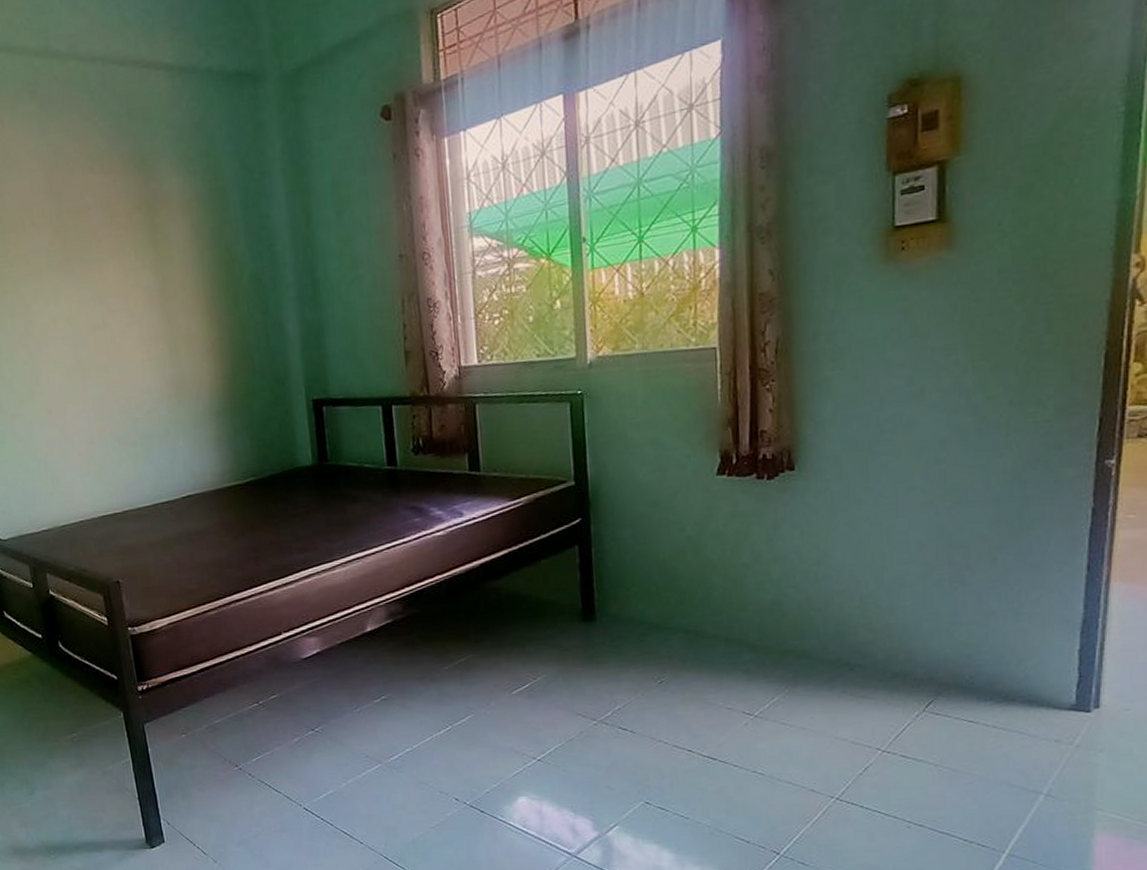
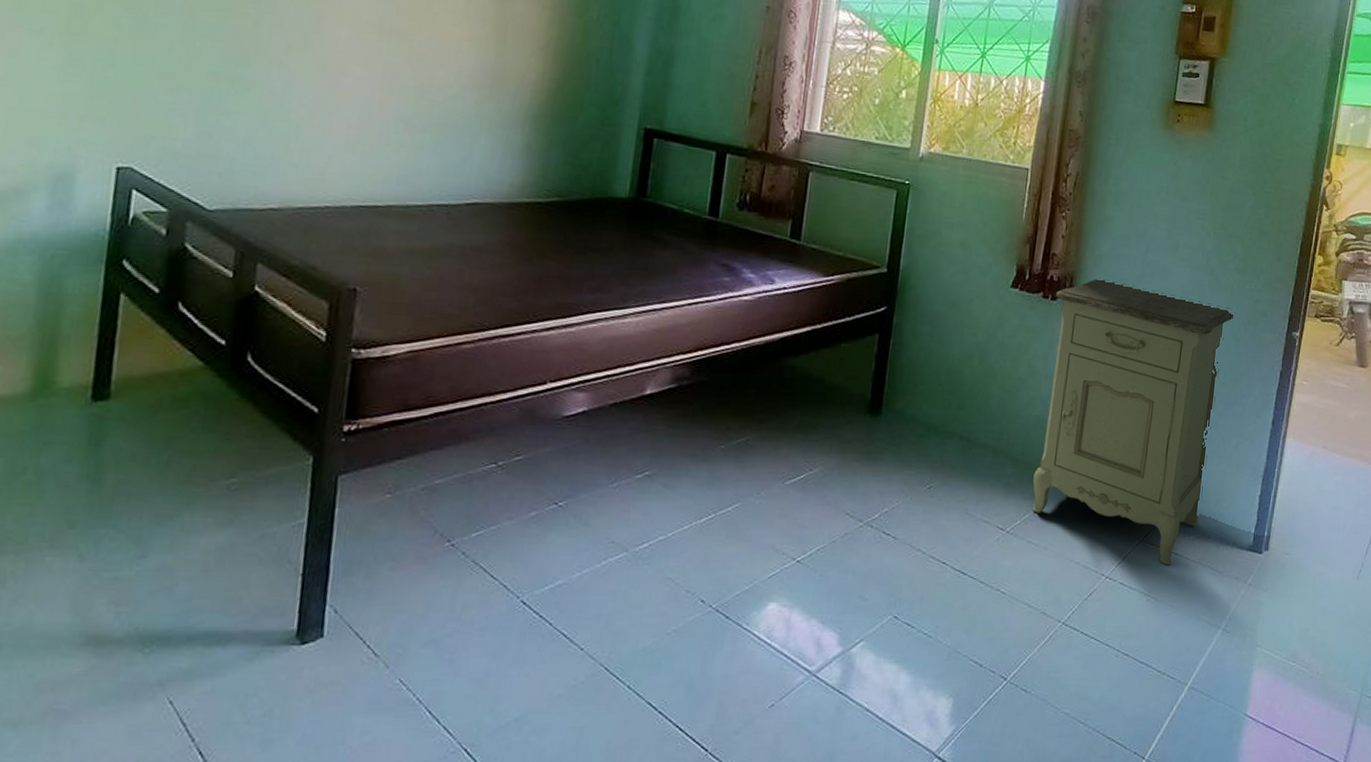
nightstand: none [772,446,1017,734] -> present [1033,278,1236,566]

